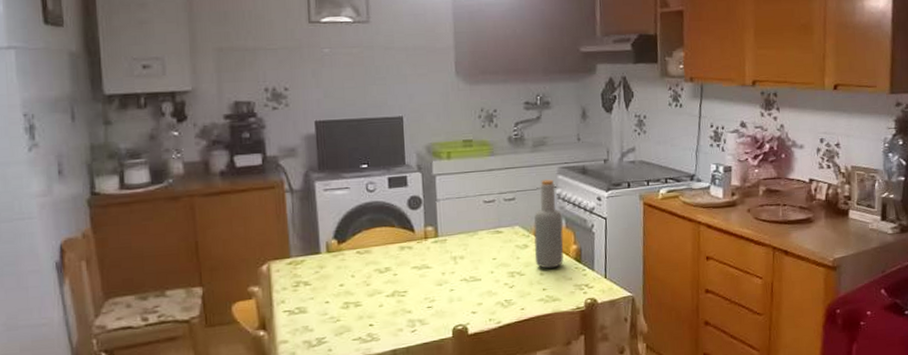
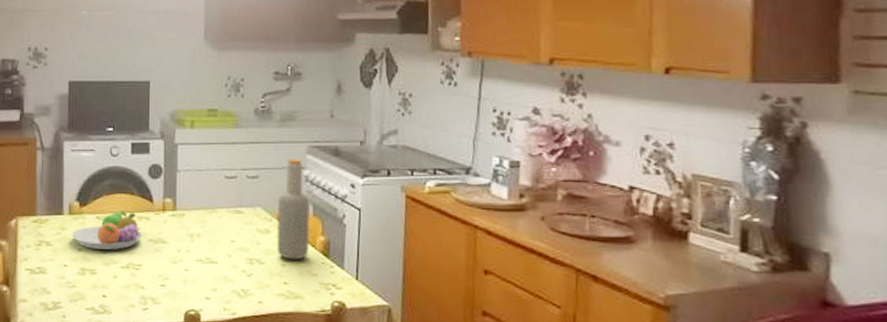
fruit bowl: none [331,243,406,283] -> present [71,211,143,250]

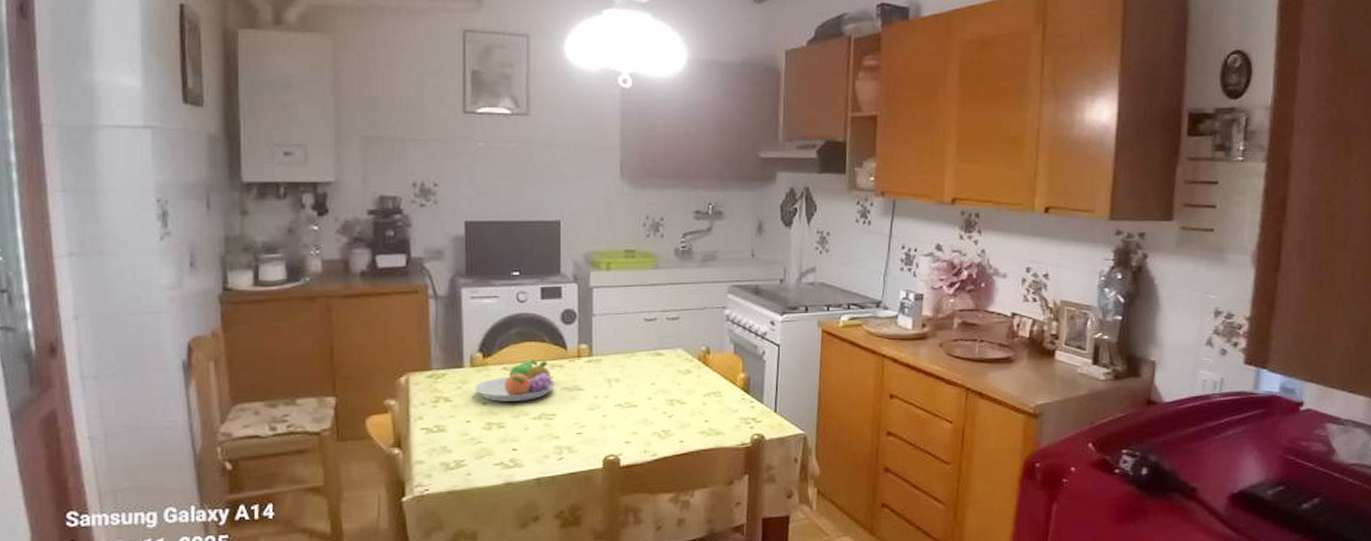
bottle: present [276,159,310,260] -> none [697,299,731,398]

